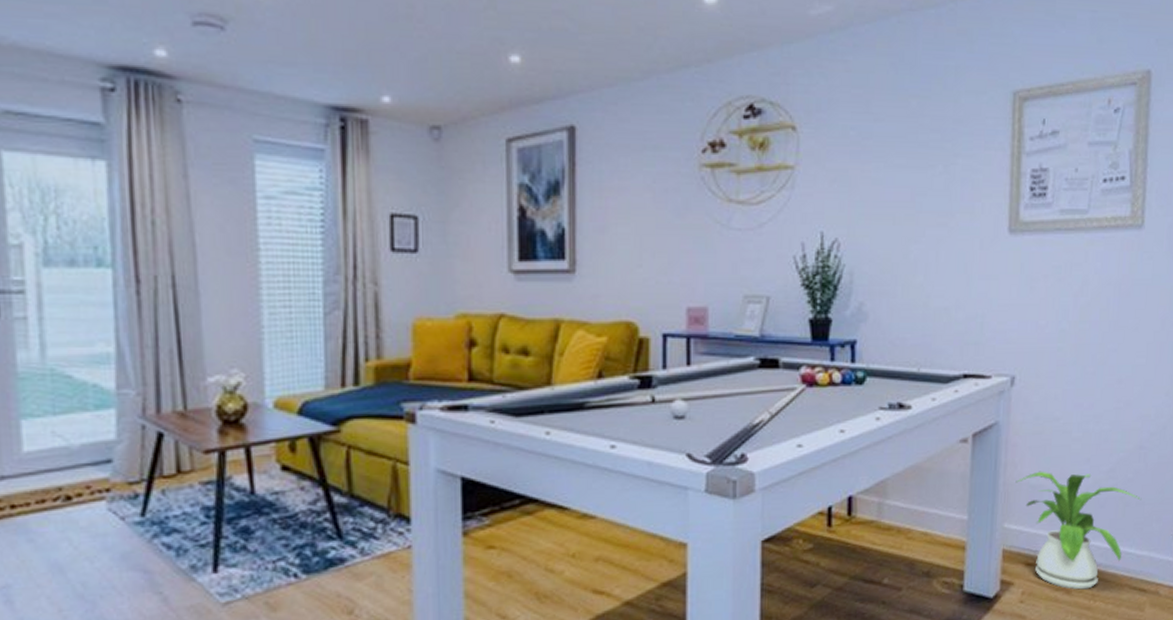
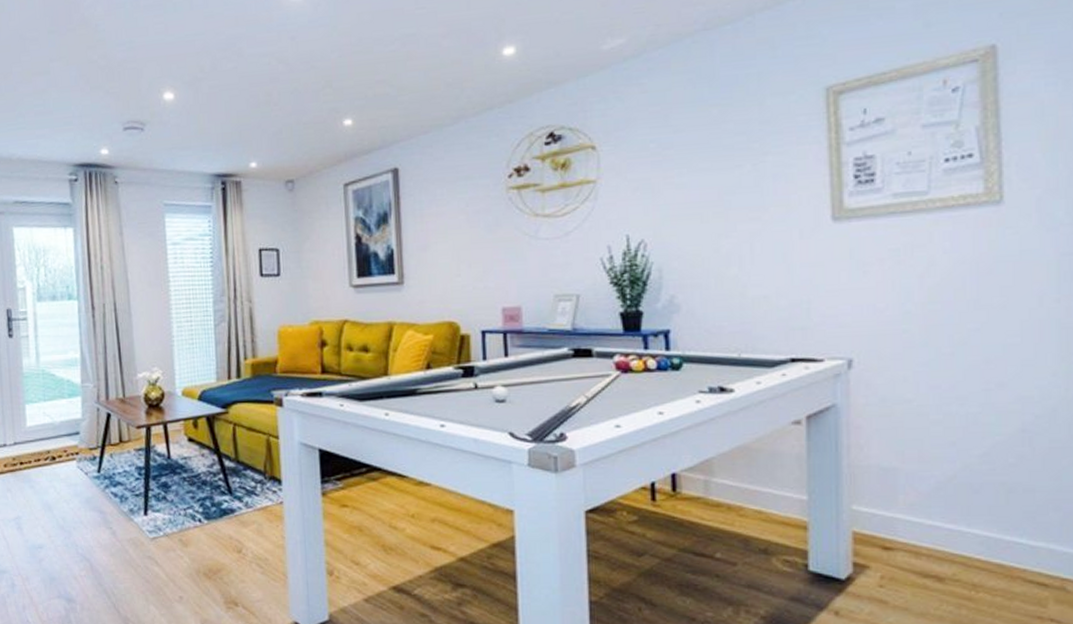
house plant: present [1015,471,1142,590] -> none [862,453,1031,579]

